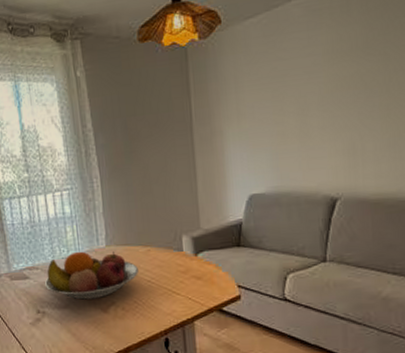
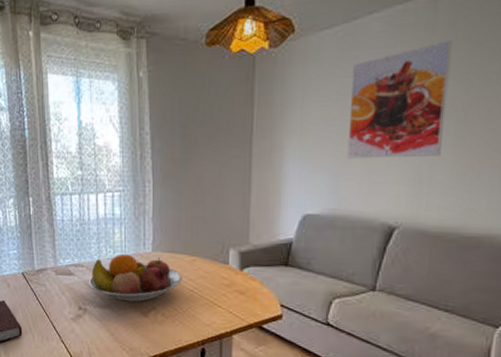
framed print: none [280,20,370,138] -> present [347,40,452,159]

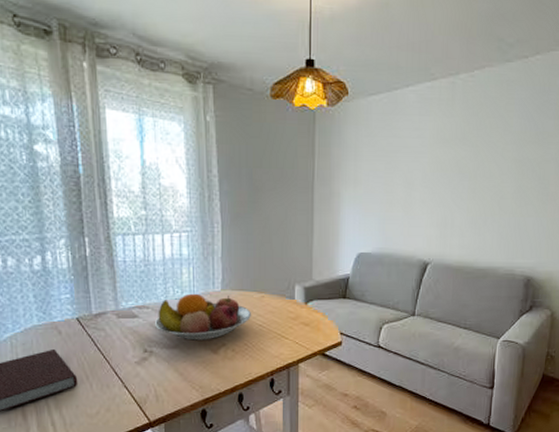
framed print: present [347,40,452,159] -> none [391,115,465,206]

